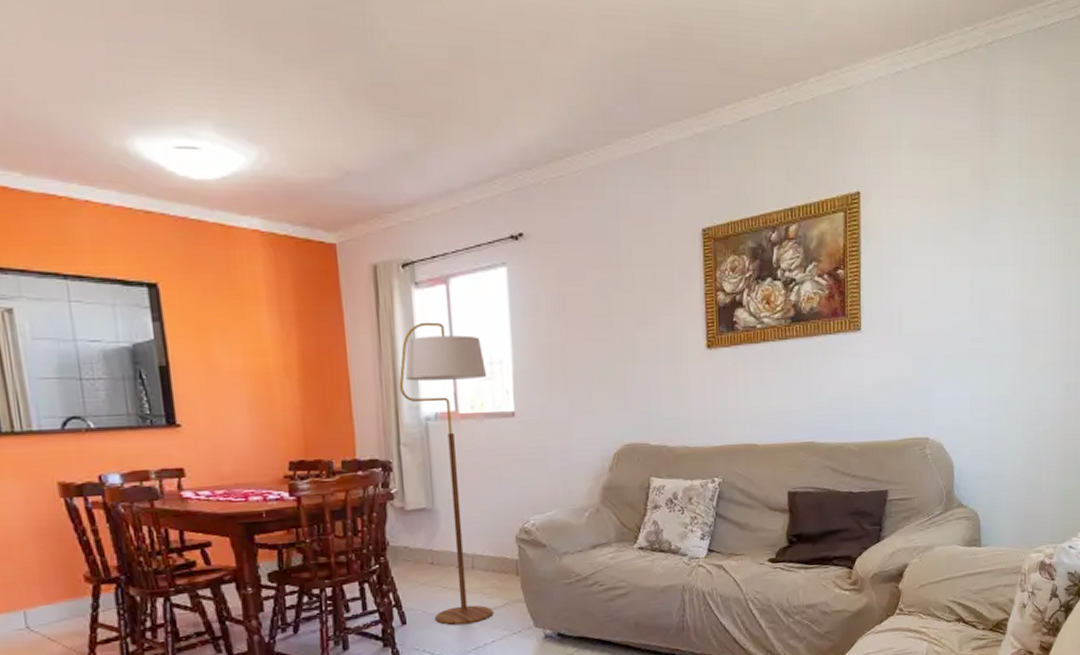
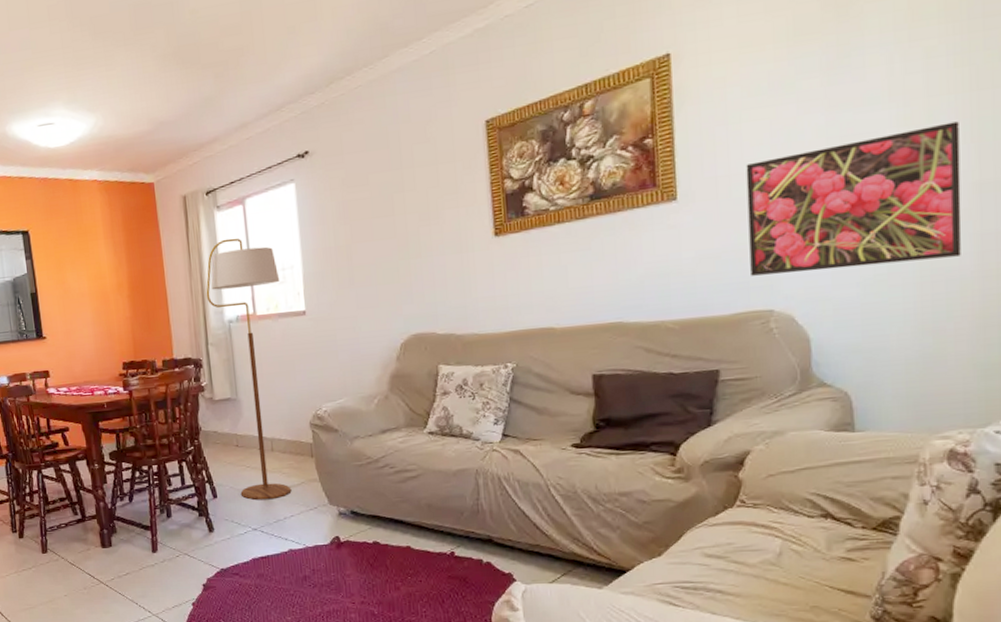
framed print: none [913,289,1056,406] -> present [746,121,962,276]

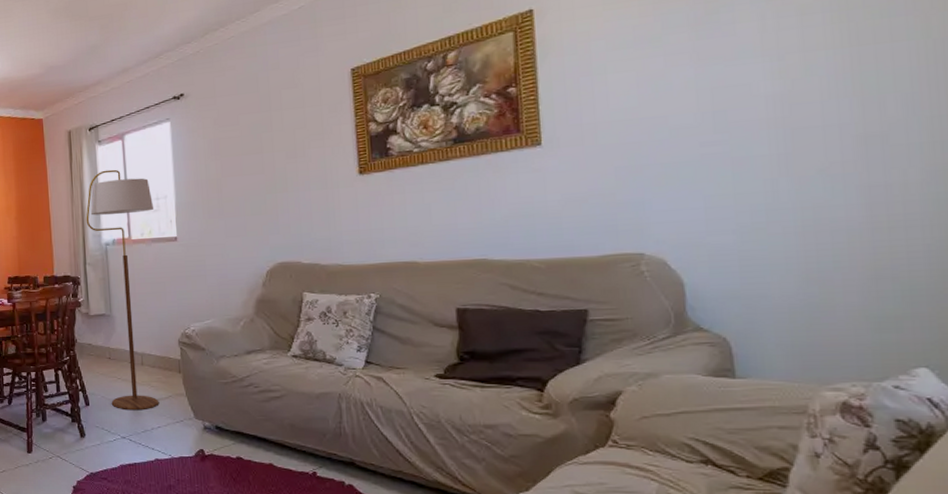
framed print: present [746,121,962,276] -> none [612,75,847,220]

